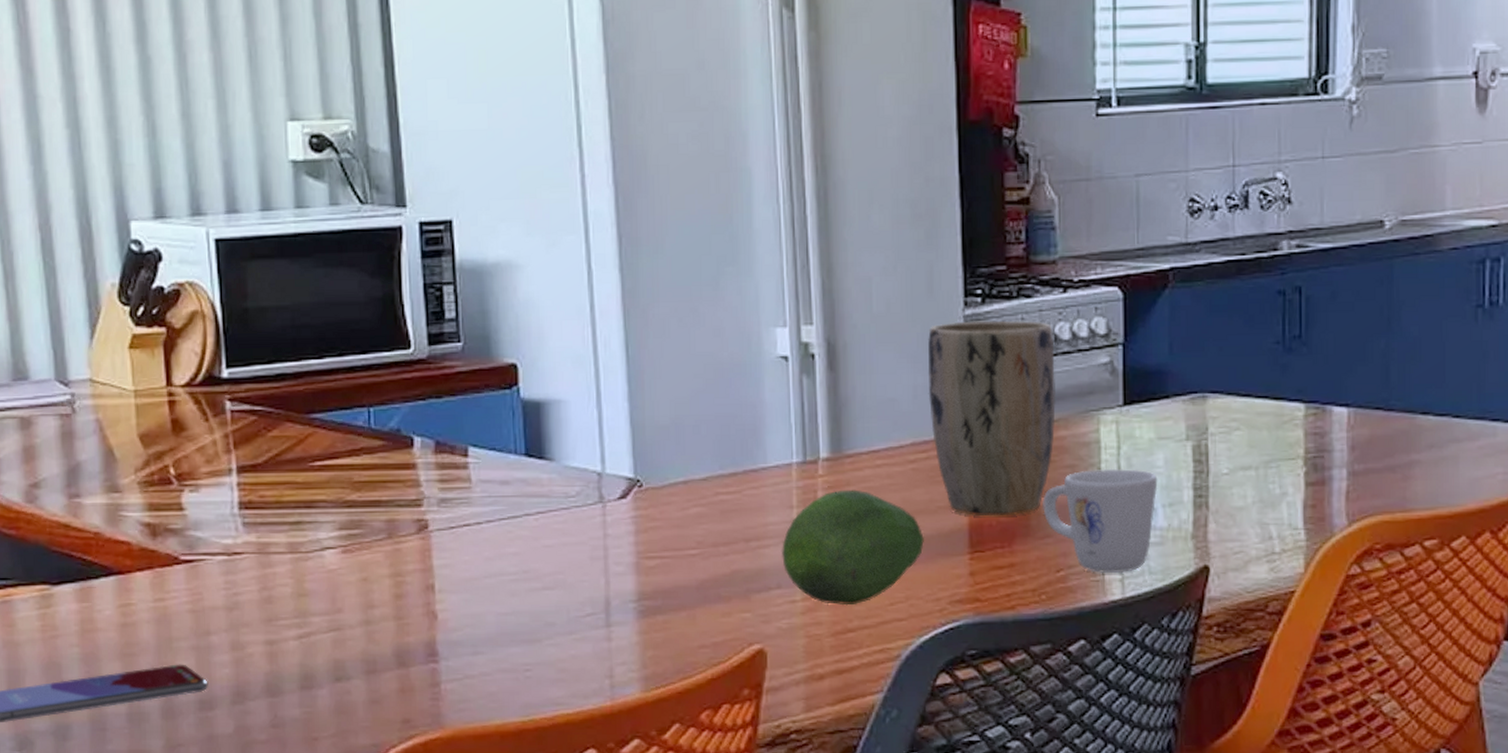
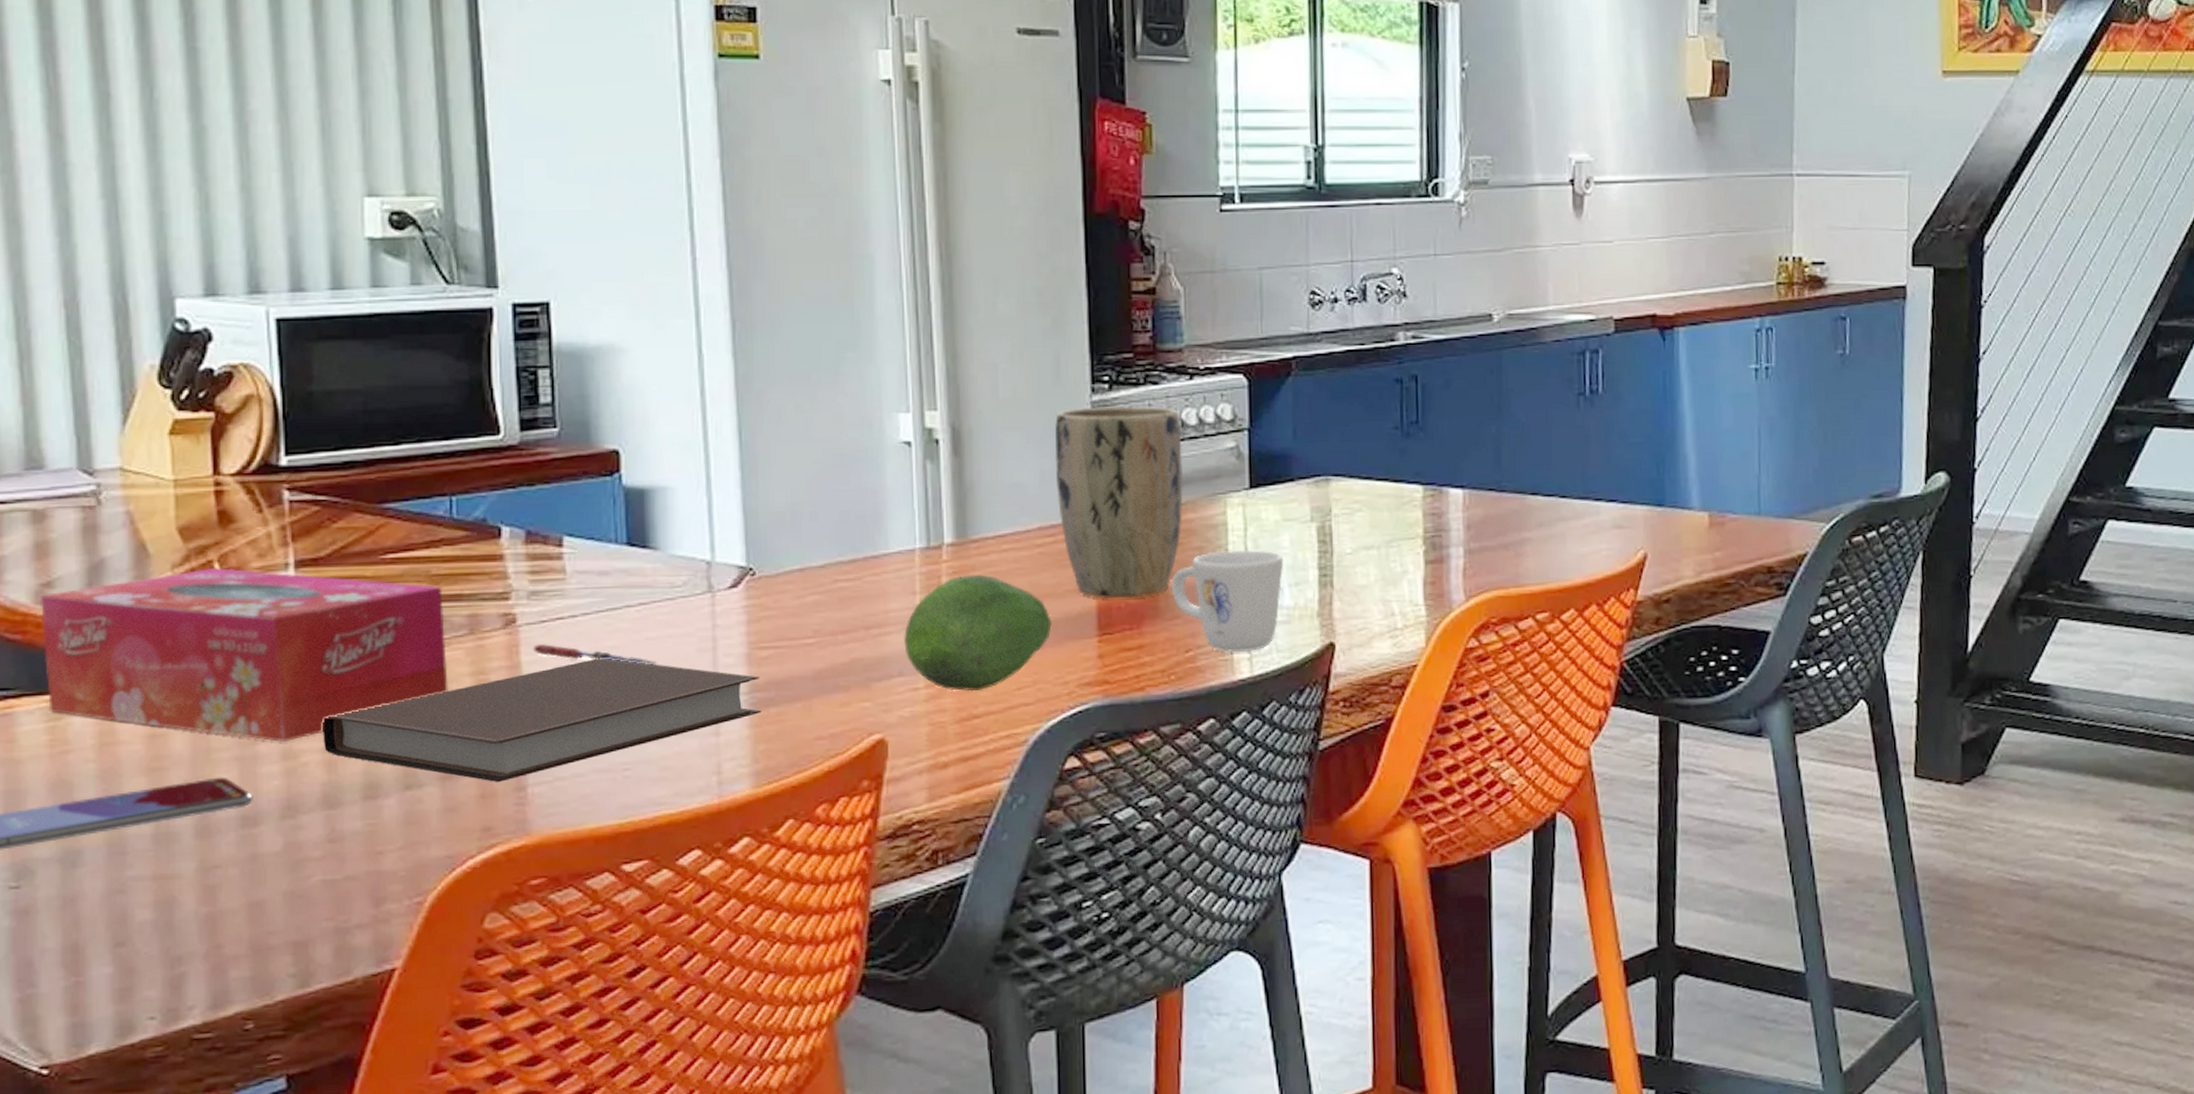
tissue box: none [30,471,371,635] -> present [41,567,448,743]
notebook: none [264,563,649,678] -> present [323,658,761,782]
pen: none [443,548,555,572] -> present [533,643,658,665]

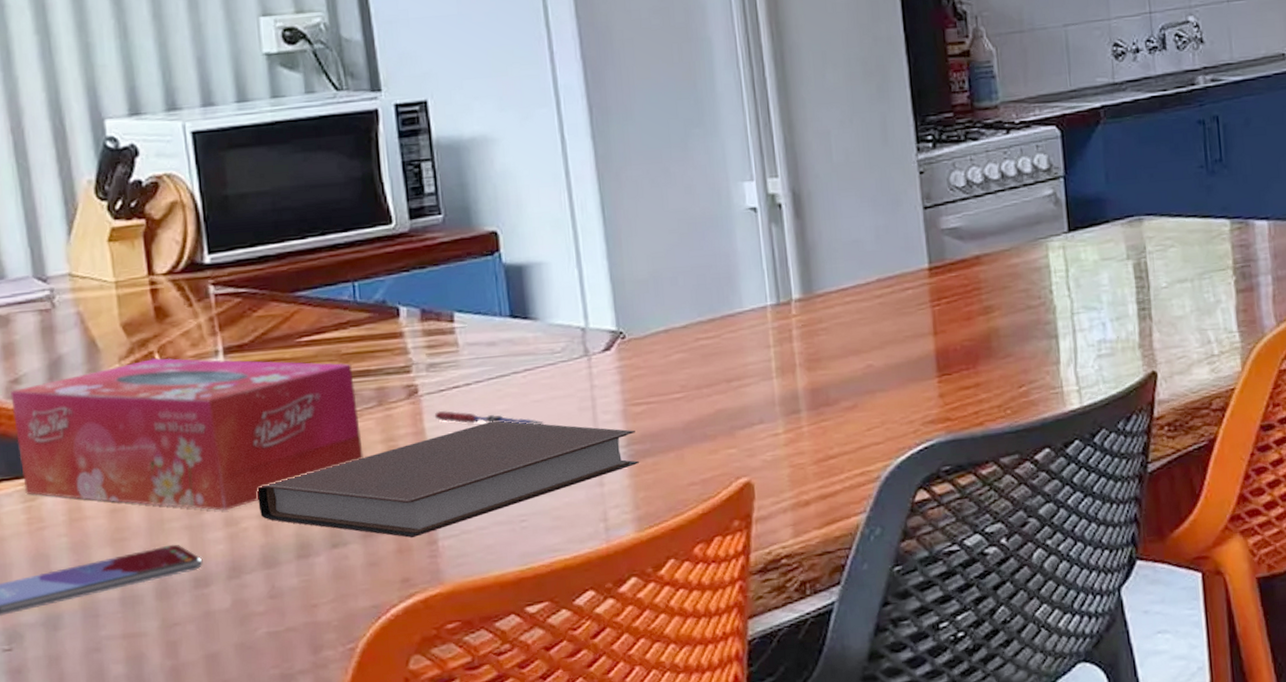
fruit: present [903,574,1052,692] -> none [761,326,895,435]
plant pot: present [1055,406,1183,599] -> none [886,160,1008,343]
mug: present [1171,549,1284,653] -> none [1001,288,1105,386]

